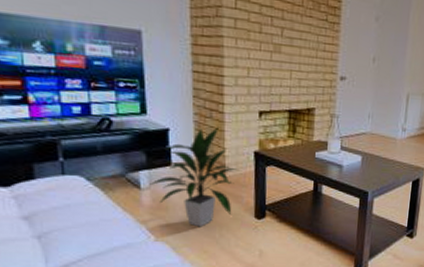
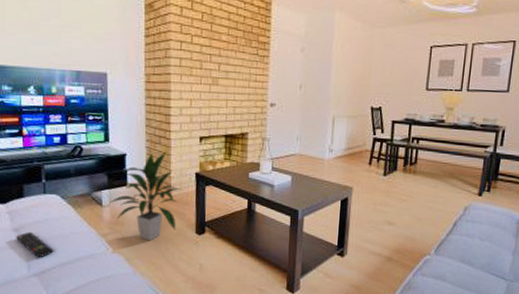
remote control: none [27,219,79,249] -> present [16,231,54,257]

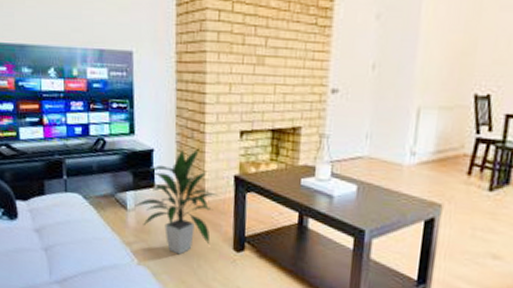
remote control: present [16,231,54,257] -> none [37,233,76,263]

